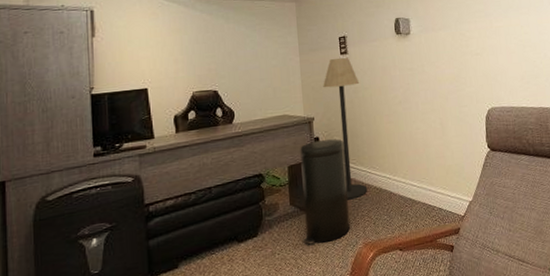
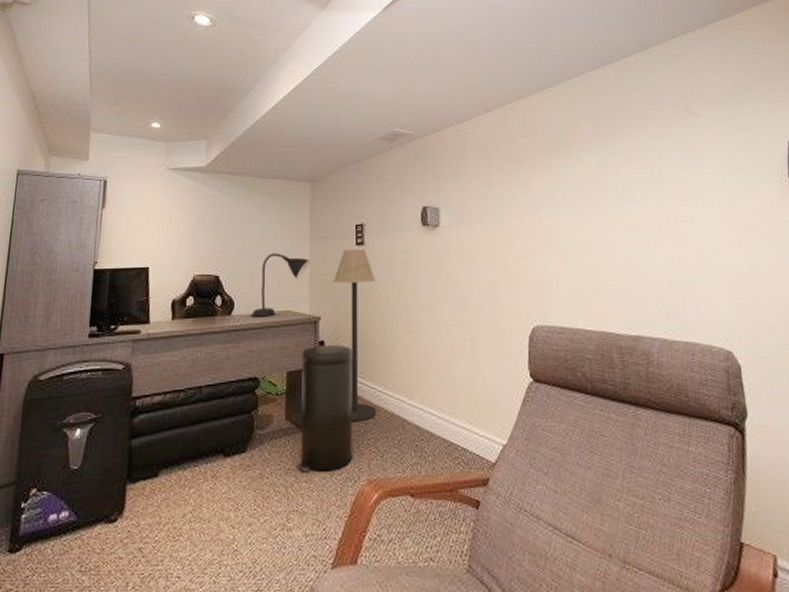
desk lamp: none [251,66,301,124] -> present [251,253,310,317]

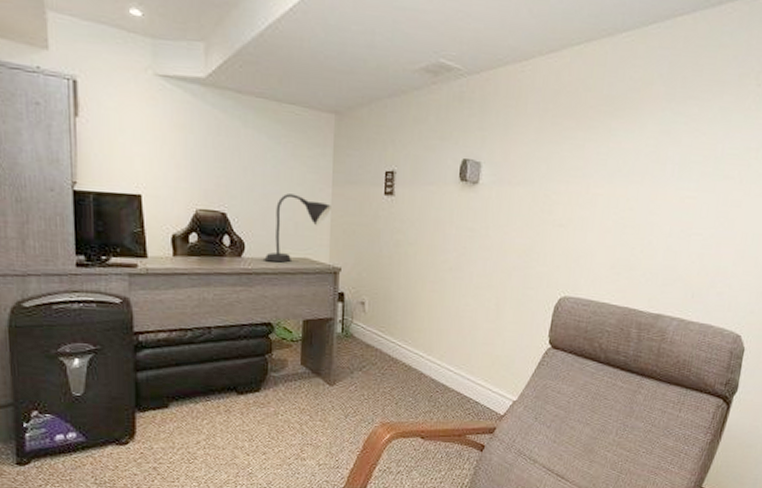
pedal bin: present [295,345,353,472] -> none [310,297,374,413]
floor lamp: present [334,250,377,423] -> none [357,199,404,372]

